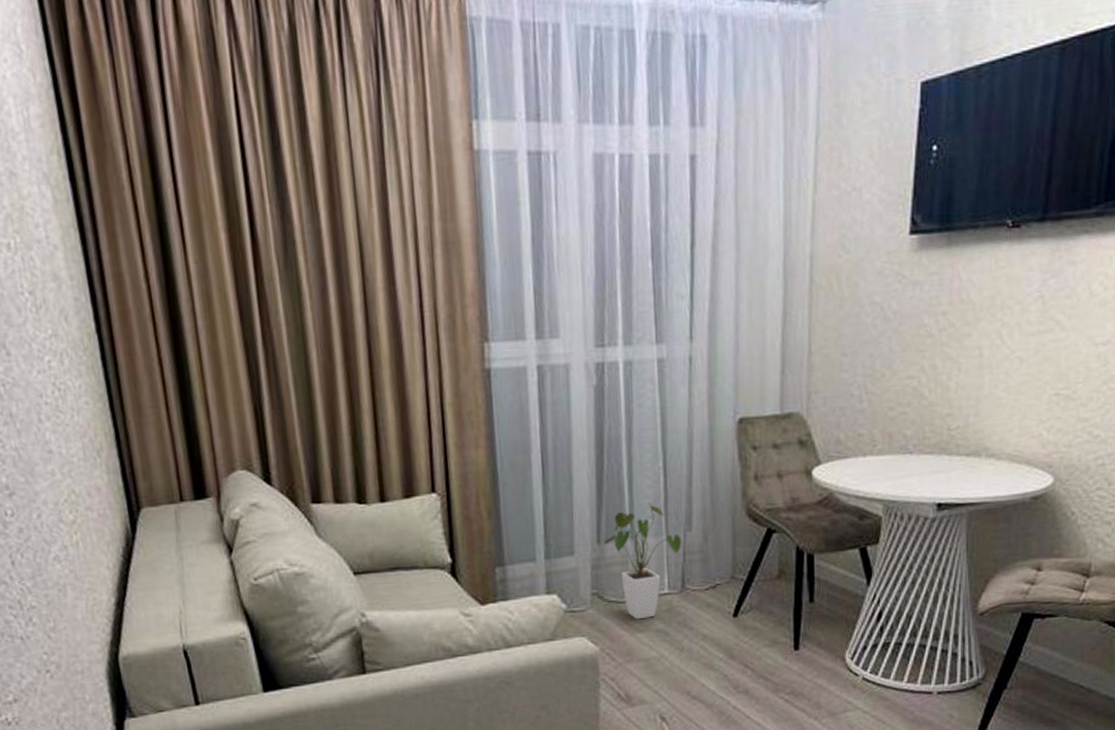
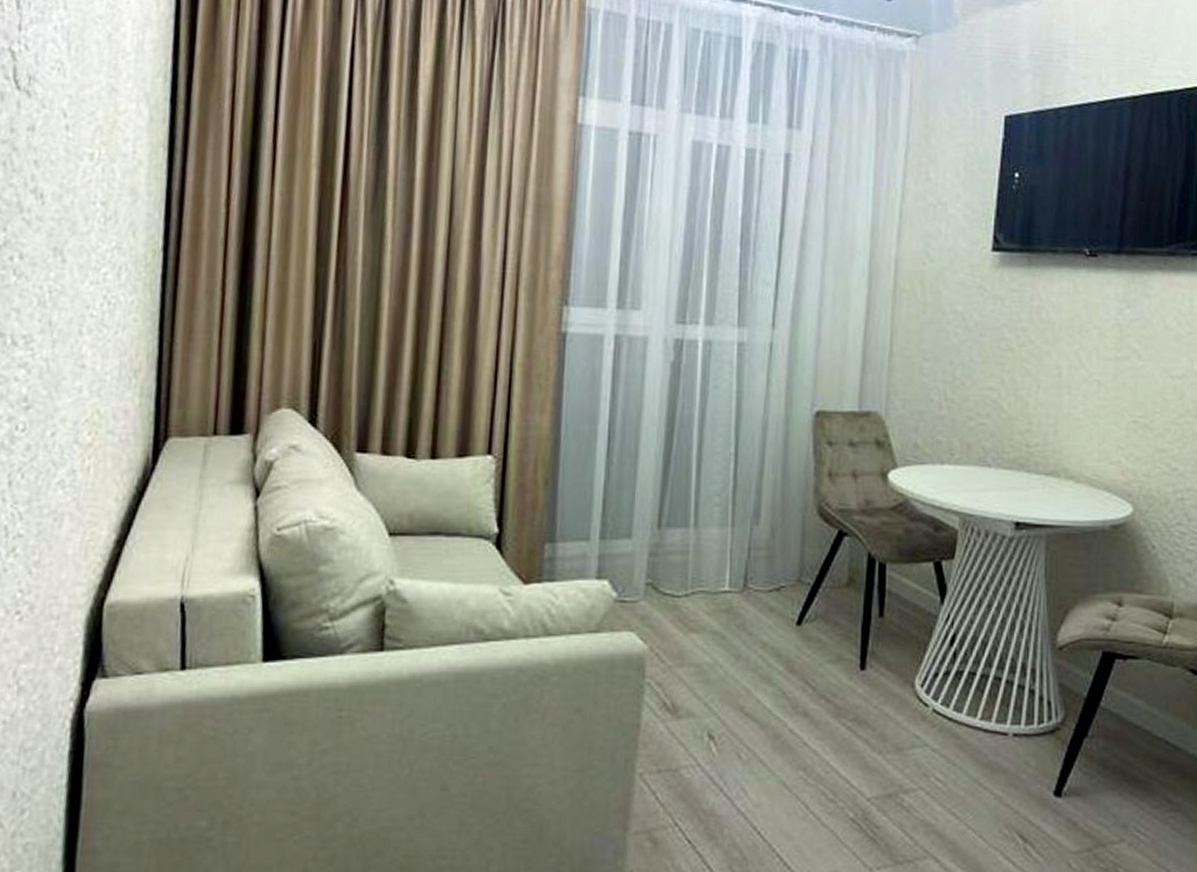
house plant: present [604,503,682,620] -> none [665,490,748,618]

